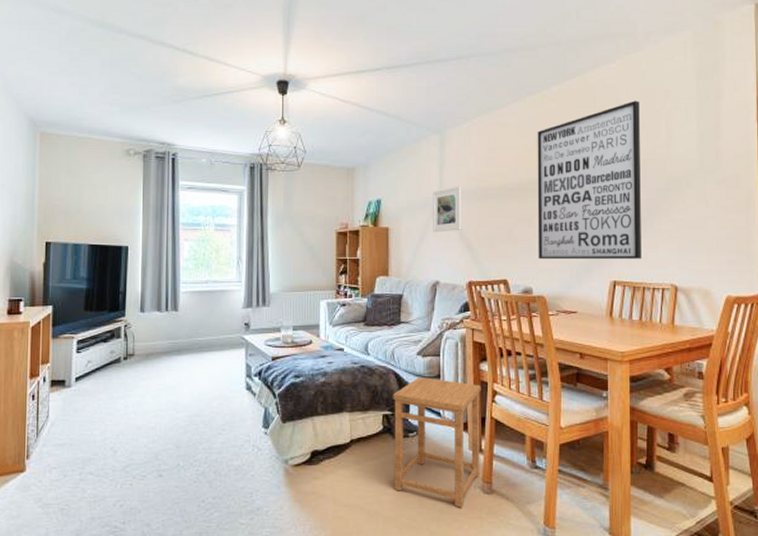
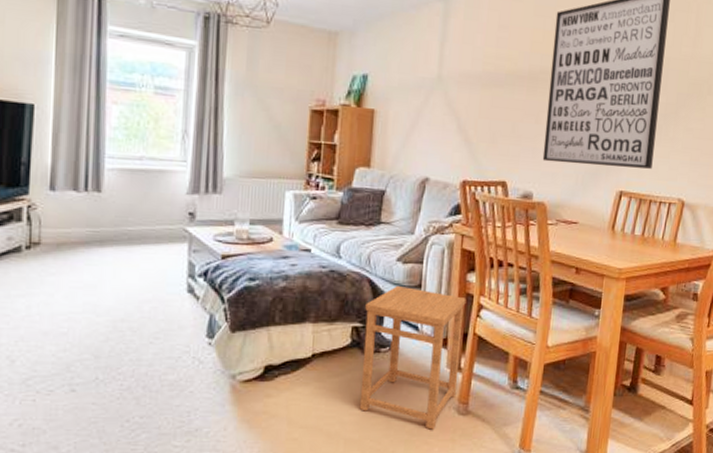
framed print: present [433,186,462,232] -> none [427,67,465,121]

